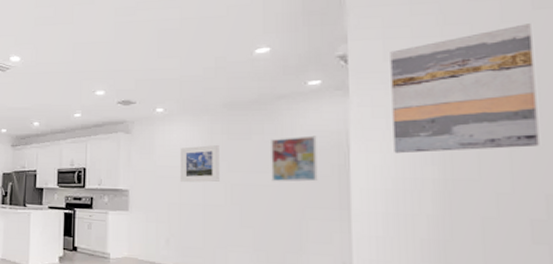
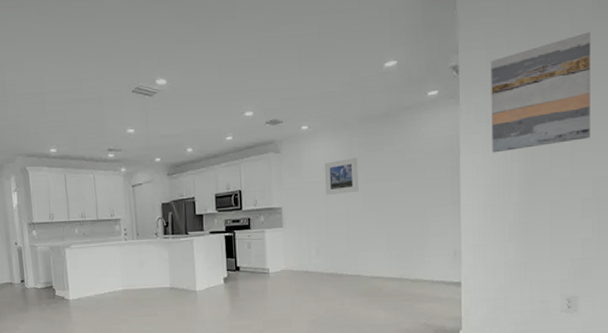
wall art: present [271,135,318,182] -> none [399,142,436,187]

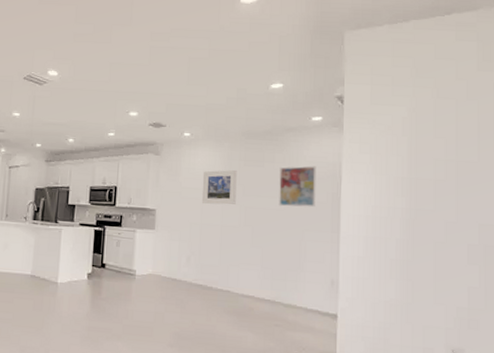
wall art: none [399,142,436,187] -> present [279,166,317,208]
wall art: present [491,32,591,153] -> none [375,82,477,186]

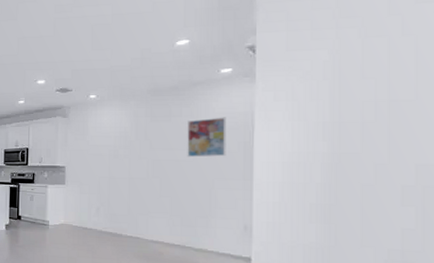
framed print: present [202,170,237,205] -> none [109,127,144,159]

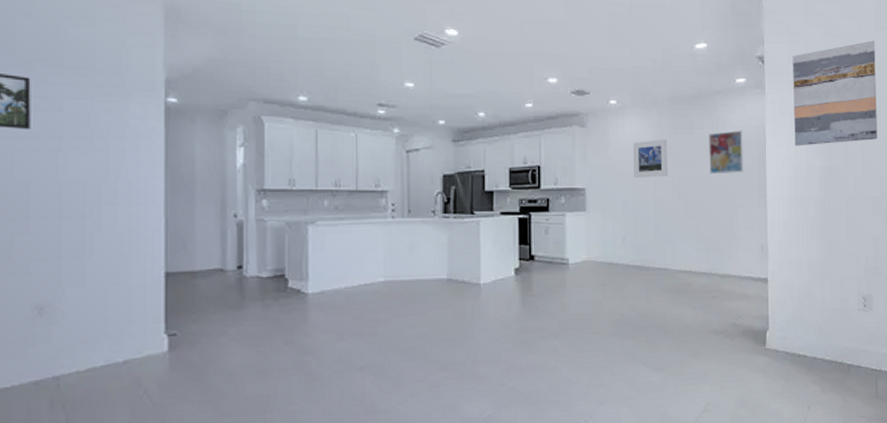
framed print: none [109,127,144,159] -> present [632,140,668,178]
wall art: none [291,16,413,131] -> present [792,40,878,146]

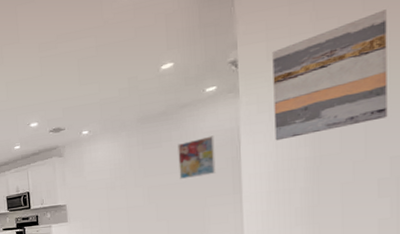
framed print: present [632,140,668,178] -> none [104,156,138,191]

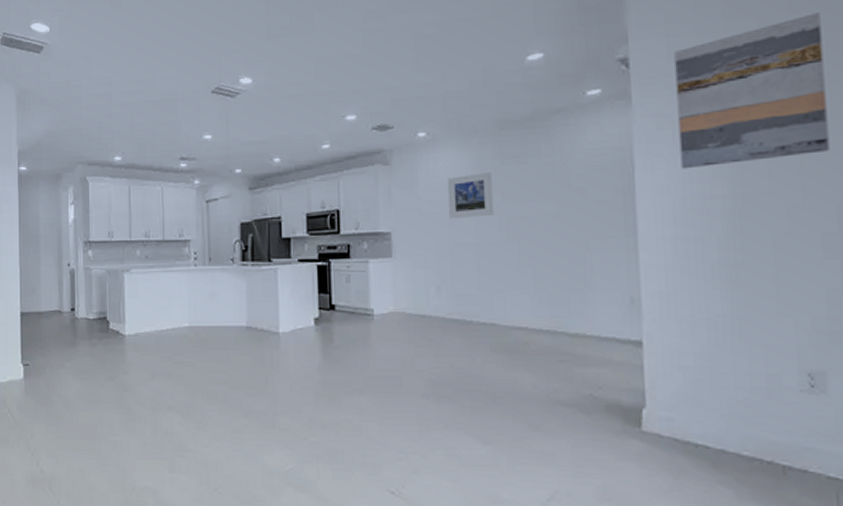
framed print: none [104,156,138,191] -> present [447,172,494,218]
wall art: present [178,135,216,180] -> none [548,154,601,211]

